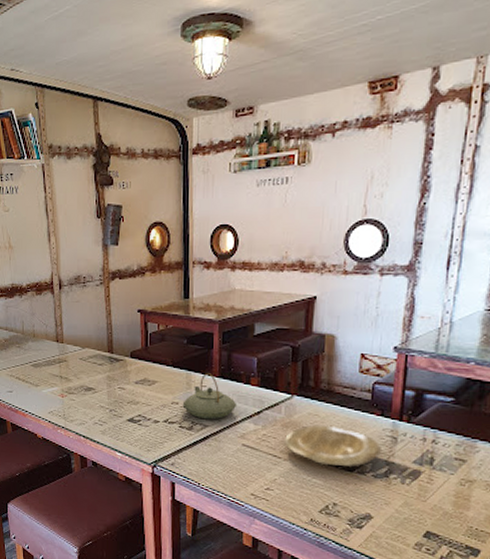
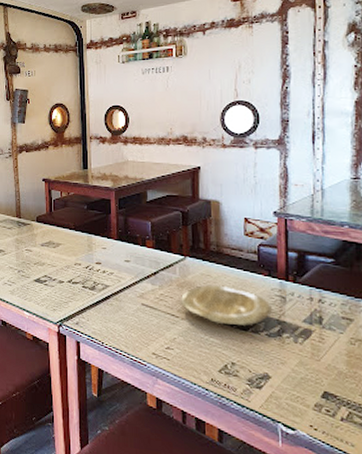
teapot: present [182,372,237,420] -> none [85,235,135,280]

